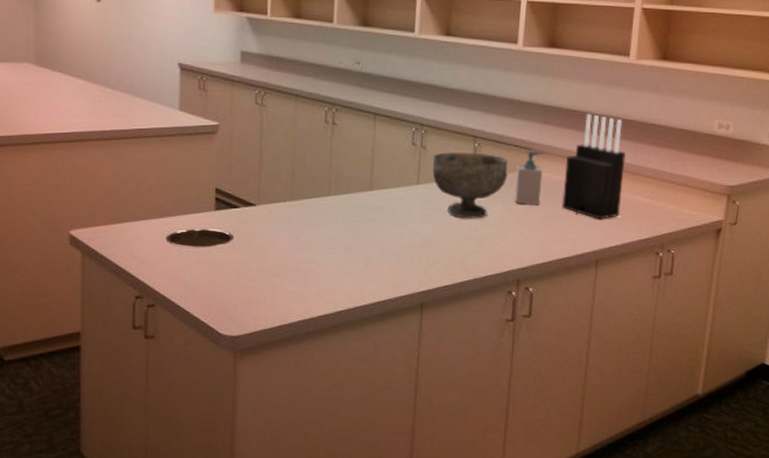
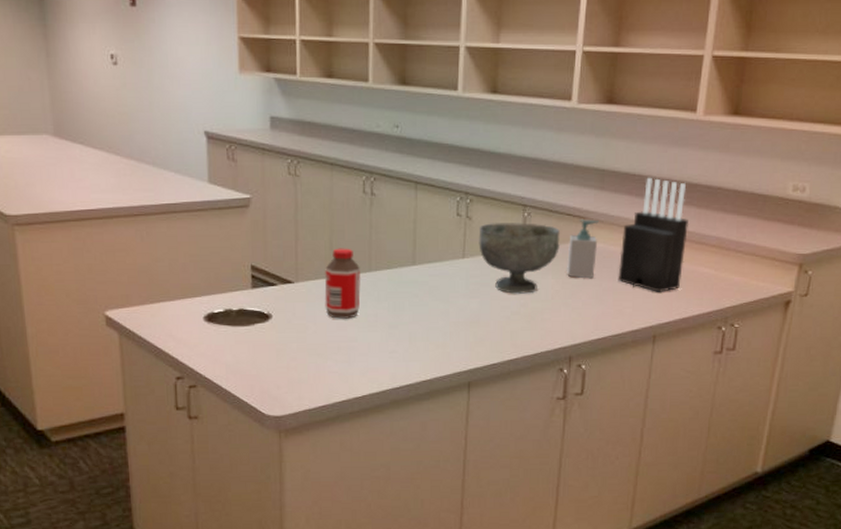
bottle: none [285,173,321,241] -> present [324,248,362,319]

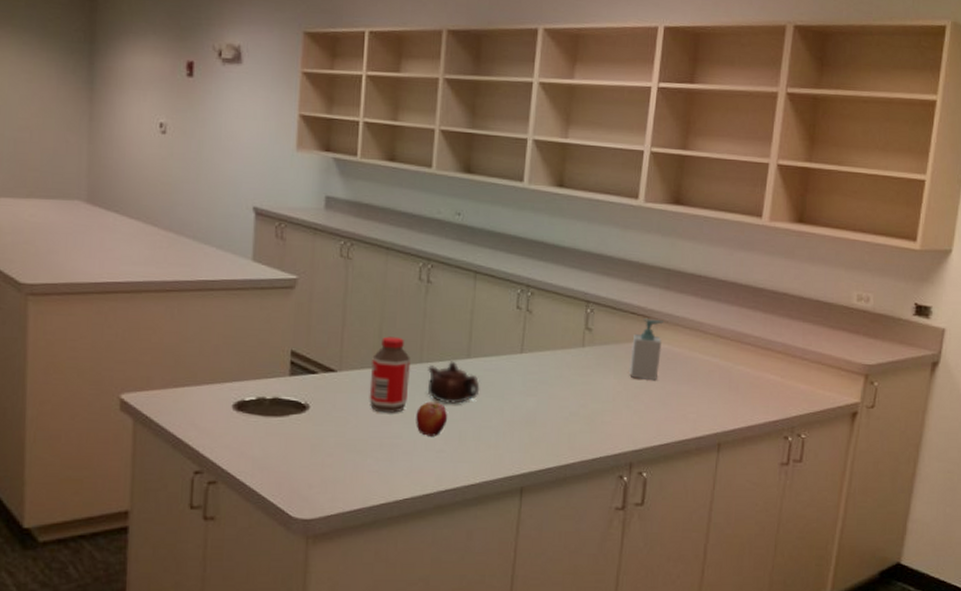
apple: none [369,307,398,340] -> present [416,401,448,438]
teapot: none [377,268,426,308] -> present [427,361,480,404]
decorative bowl: present [479,223,560,294] -> none [538,318,623,394]
knife block: present [618,177,689,292] -> none [682,279,755,398]

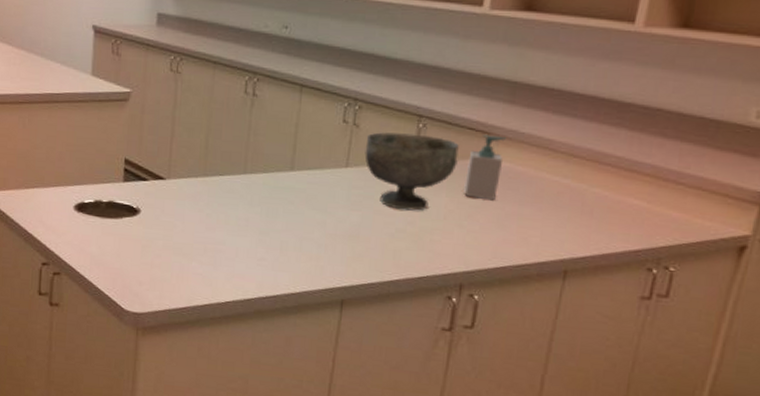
bottle: present [369,336,411,413] -> none [194,147,235,221]
apple: present [416,401,448,438] -> none [238,211,270,246]
teapot: present [427,361,480,404] -> none [250,173,303,215]
decorative bowl: none [538,318,623,394] -> present [364,132,459,211]

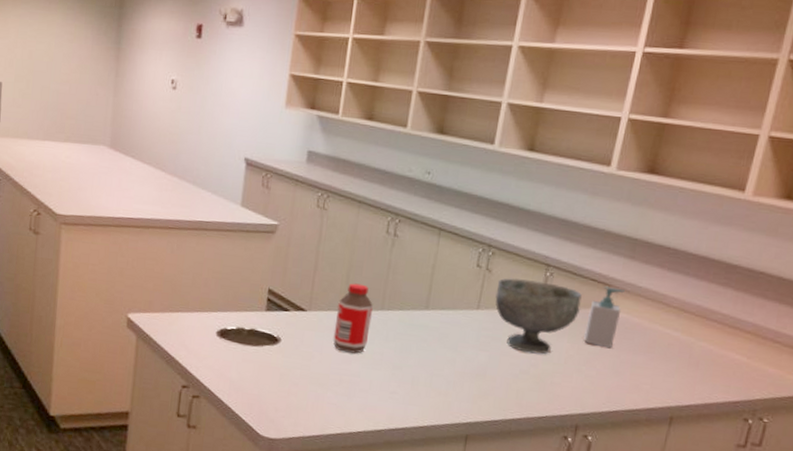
bottle: none [194,147,235,221] -> present [333,283,373,354]

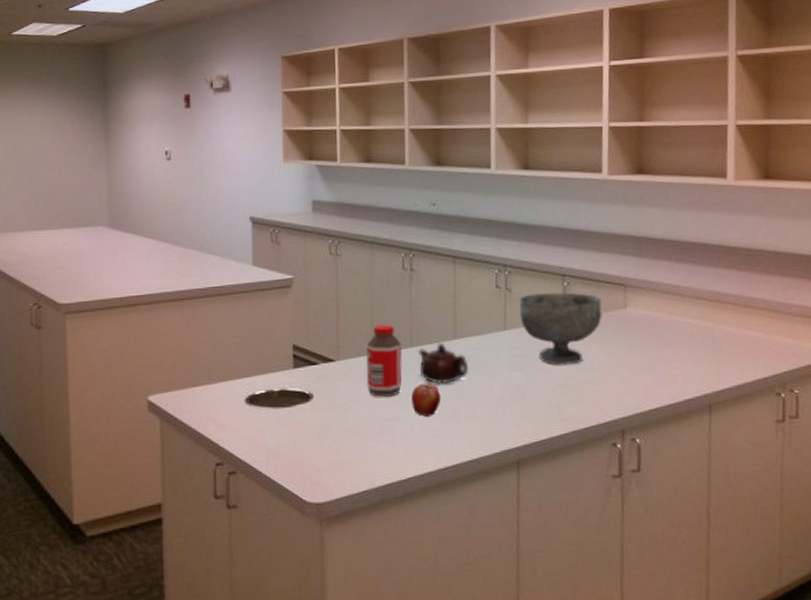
apple: none [373,346,404,379] -> present [411,383,442,418]
teapot: none [385,310,436,351] -> present [418,343,469,384]
soap bottle: present [584,286,625,348] -> none [611,287,641,346]

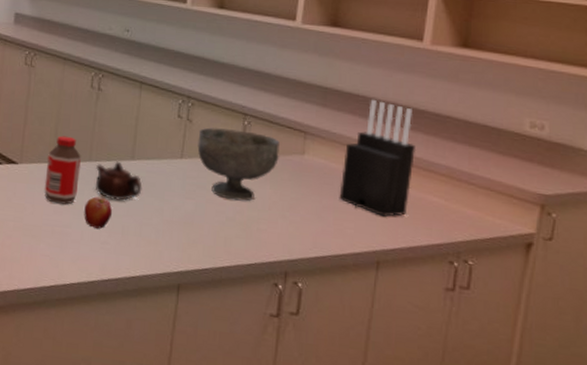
knife block: none [664,242,733,359] -> present [339,99,416,217]

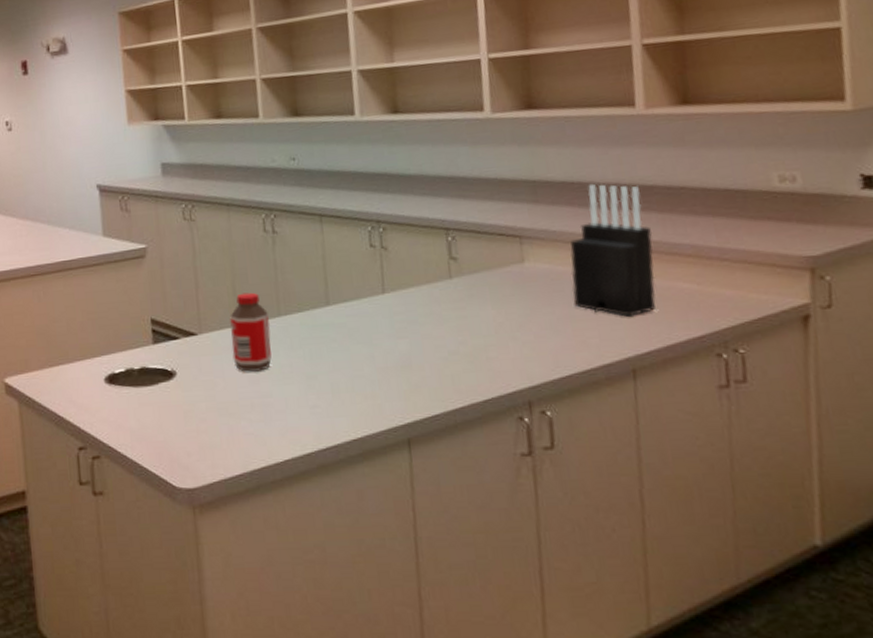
apple: present [84,196,113,230] -> none [283,355,317,393]
teapot: present [94,161,143,201] -> none [287,310,346,356]
decorative bowl: present [197,127,280,202] -> none [397,248,496,330]

